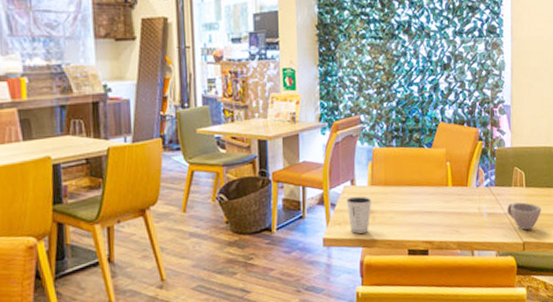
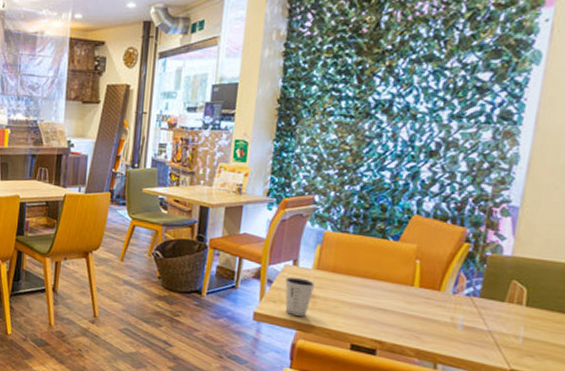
cup: present [507,202,541,230] -> none [492,321,546,357]

